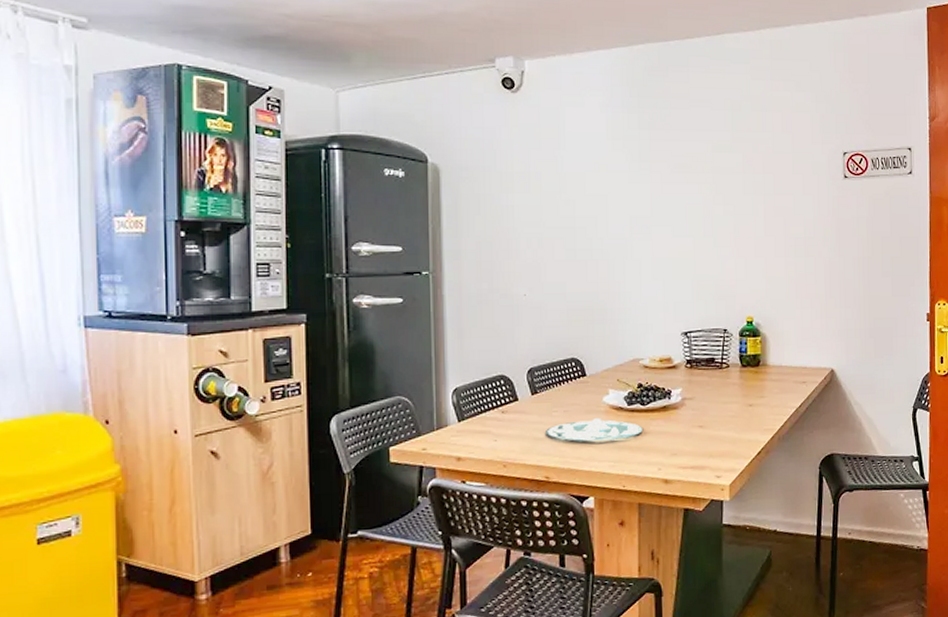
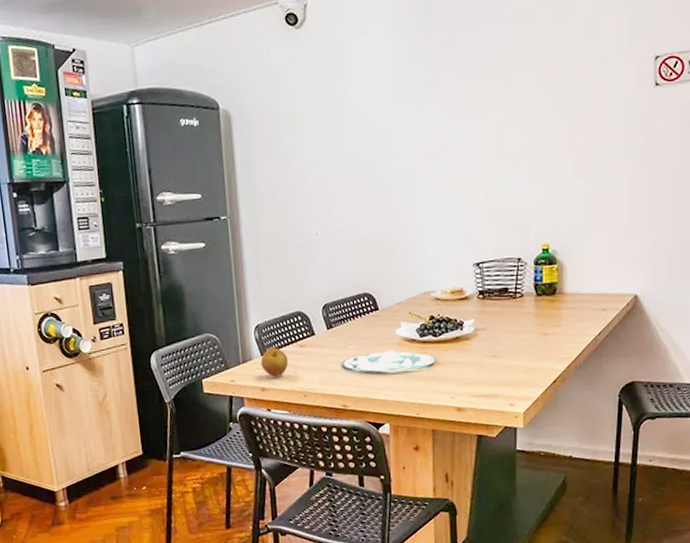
apple: none [458,413,488,445] -> present [261,347,288,377]

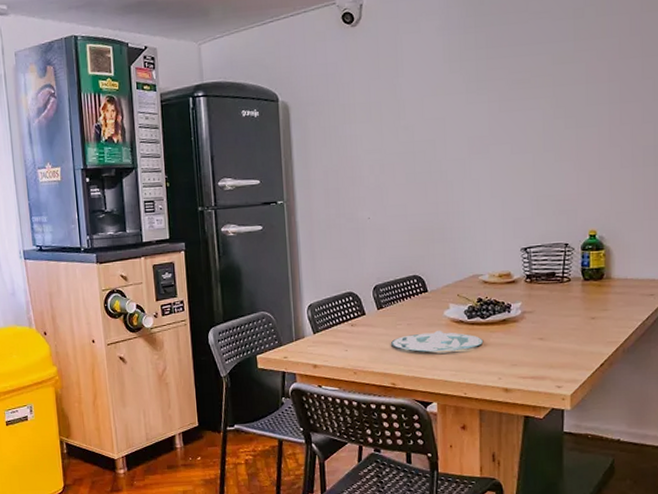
apple: present [261,347,288,377] -> none [313,326,340,354]

